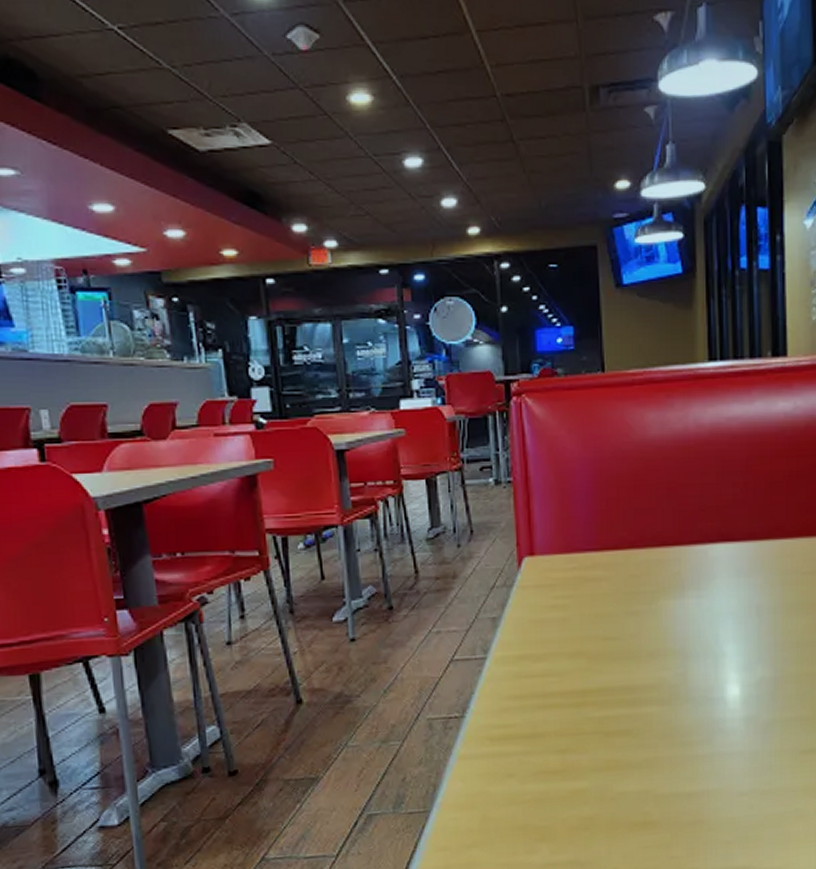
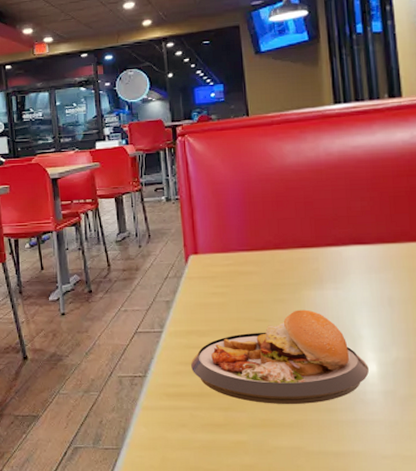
burger: none [522,623,730,742] -> present [191,309,369,404]

